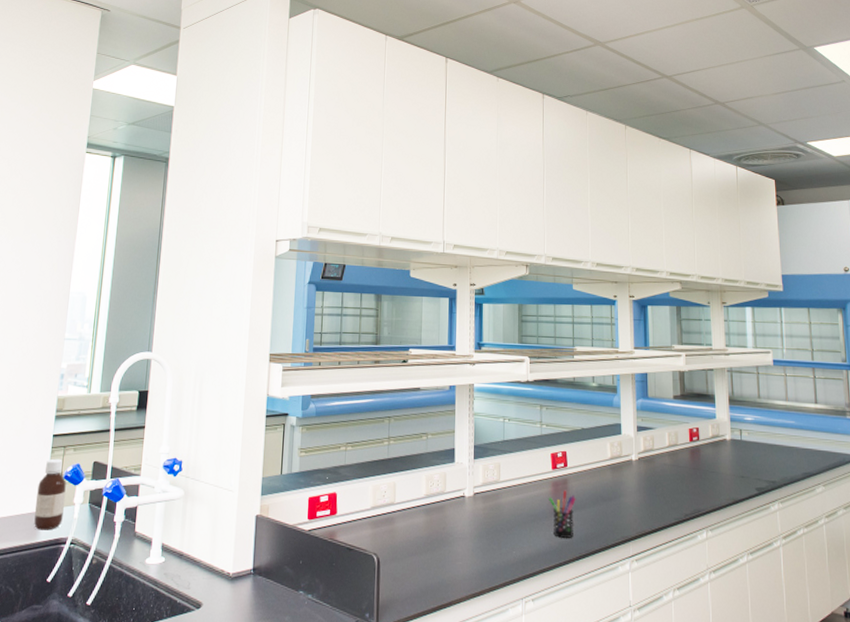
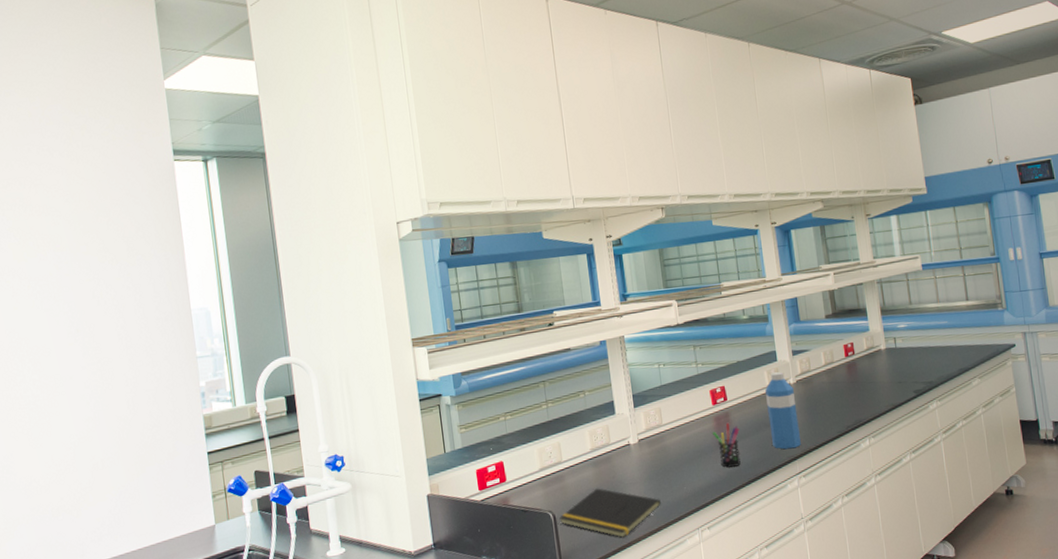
bottle: present [34,458,67,530] -> none [203,474,236,543]
notepad: none [383,537,489,596] -> present [559,488,662,539]
water bottle: none [607,446,636,529] -> present [765,372,801,450]

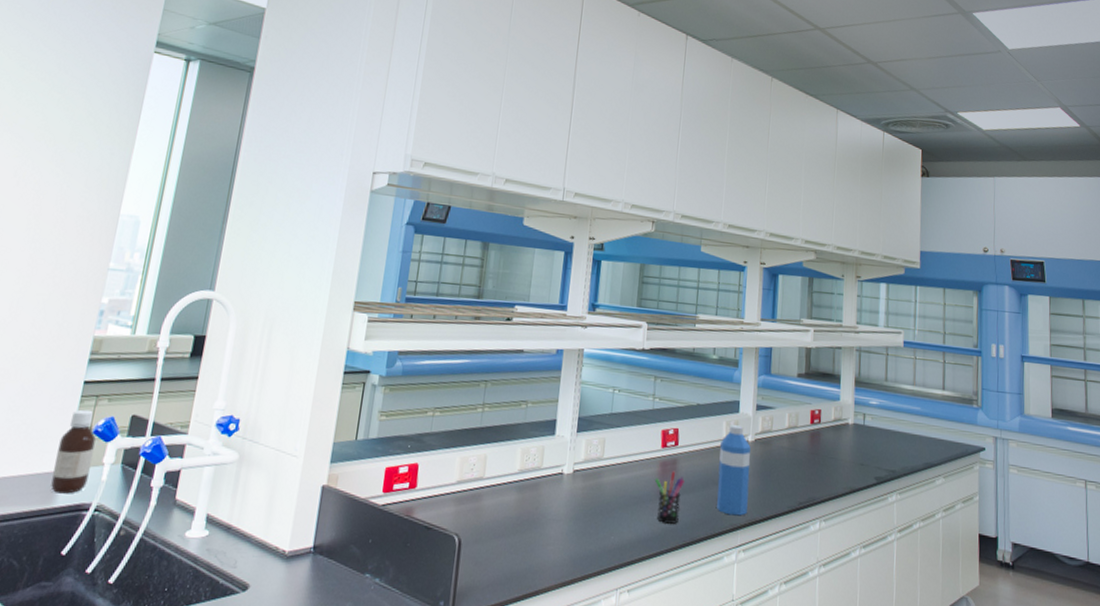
bottle: none [203,474,236,543] -> present [51,409,96,494]
notepad: present [559,488,662,539] -> none [464,517,583,584]

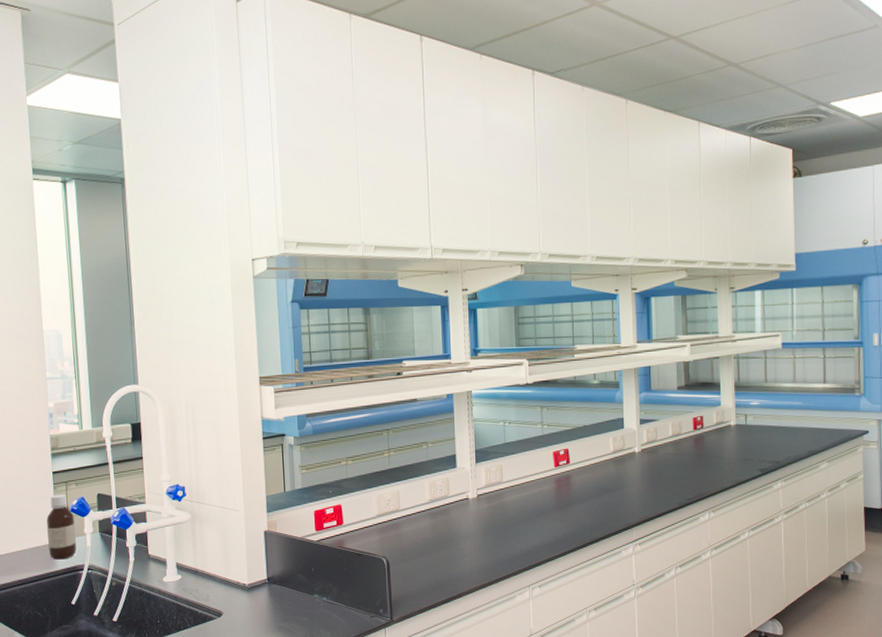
pen holder: present [655,471,685,525] -> none [552,485,579,530]
water bottle: present [717,425,751,516] -> none [609,439,640,516]

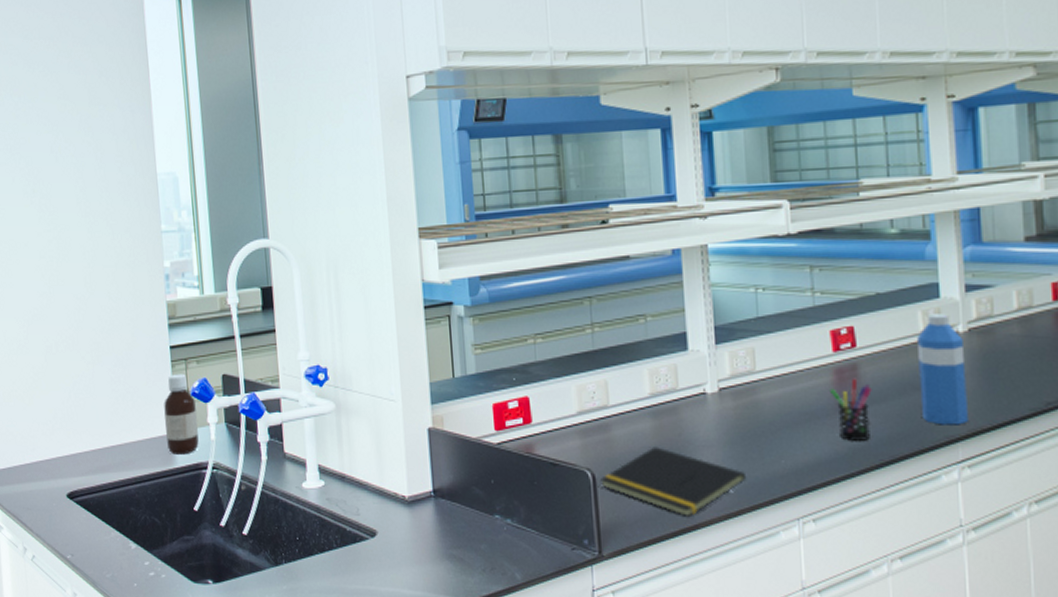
notepad: none [393,538,495,589] -> present [600,447,747,518]
pen holder: none [552,485,579,530] -> present [830,378,872,442]
water bottle: none [609,439,640,516] -> present [917,314,968,425]

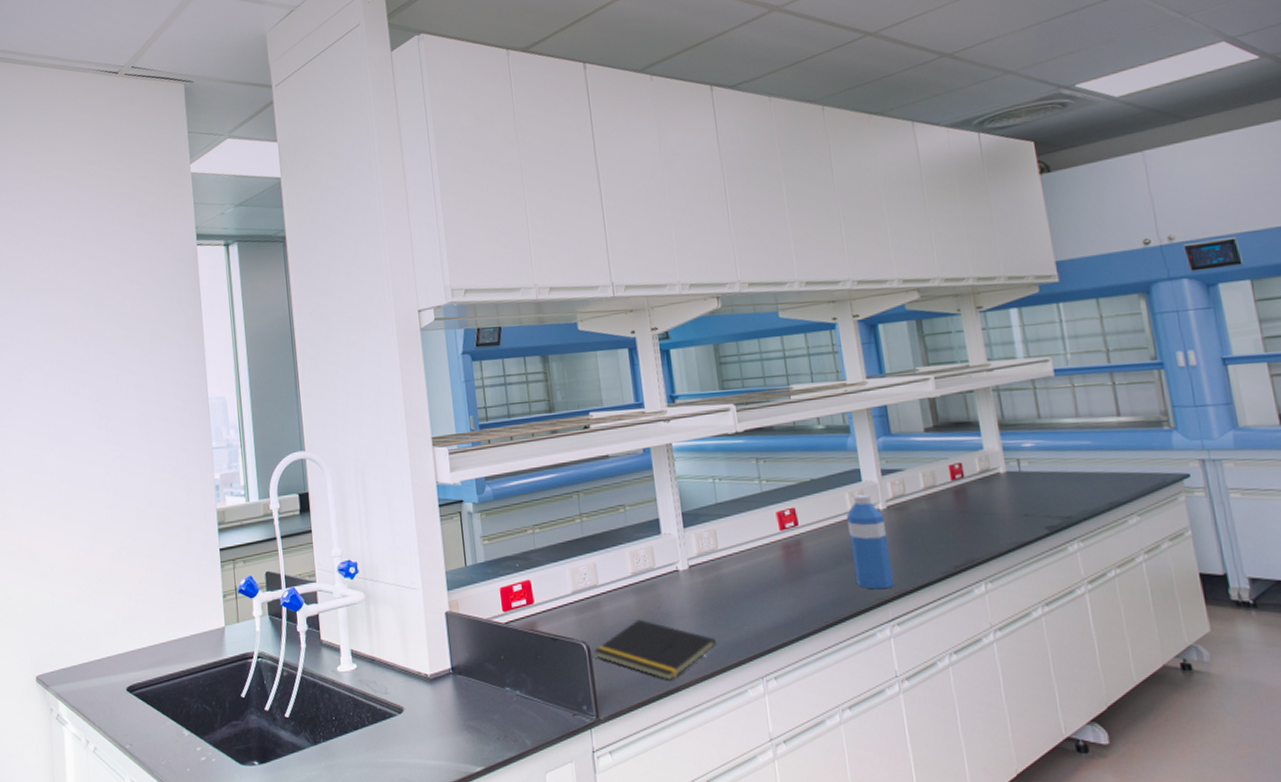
bottle: present [164,373,199,455] -> none [214,573,246,647]
pen holder: present [830,378,872,442] -> none [780,552,816,608]

